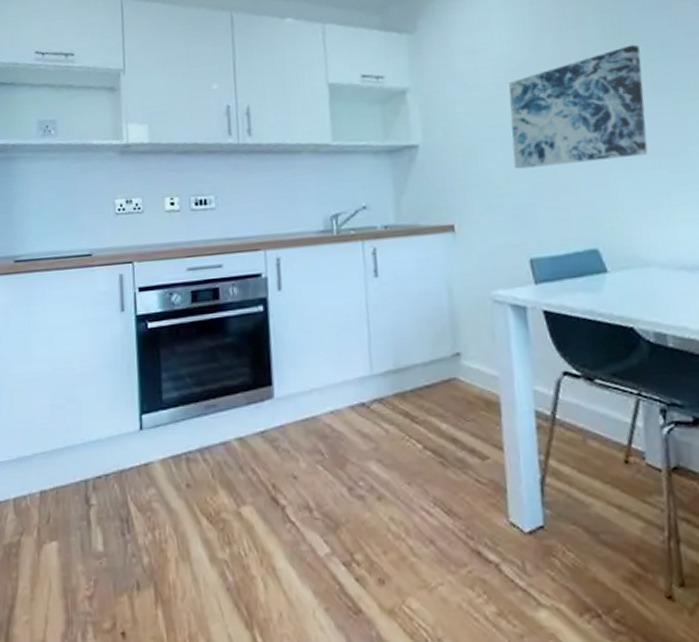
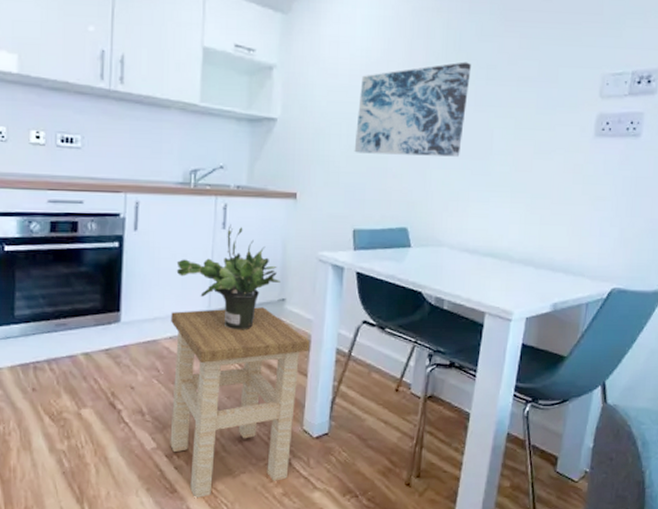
potted plant: none [328,270,451,397] -> present [176,224,281,330]
stool: none [329,366,501,622] -> present [170,307,310,499]

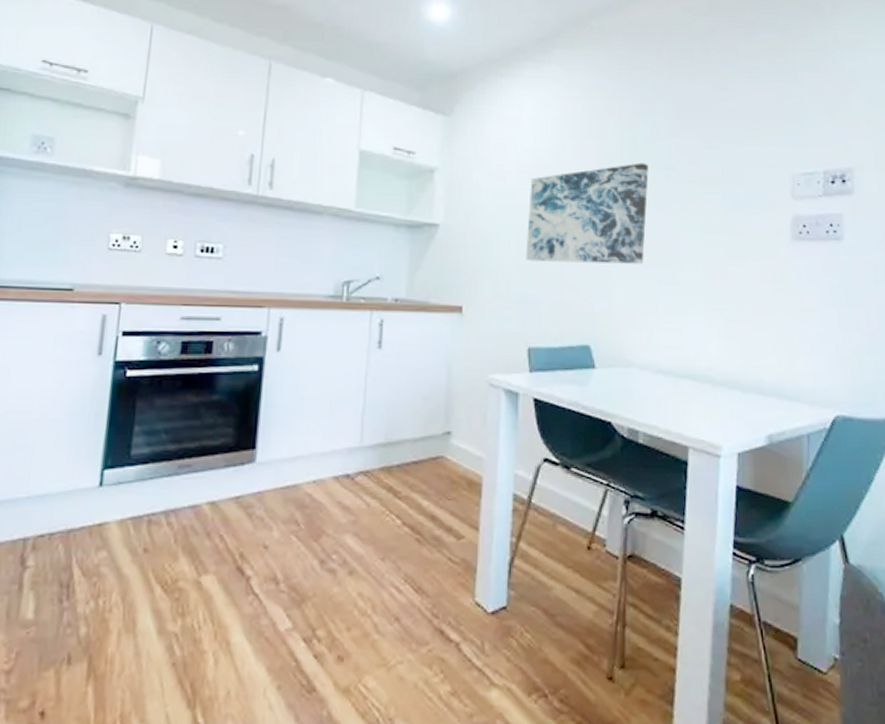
stool: present [170,307,310,499] -> none [309,442,481,701]
potted plant: present [176,224,281,330] -> none [323,343,445,472]

